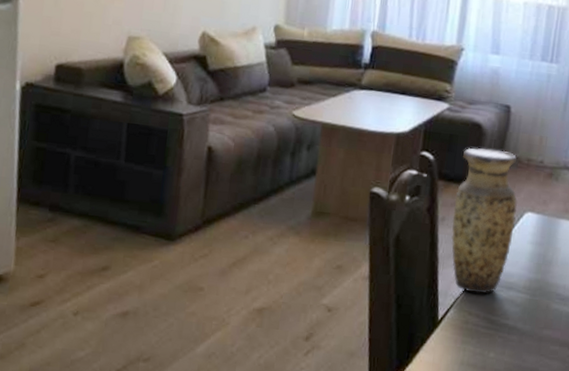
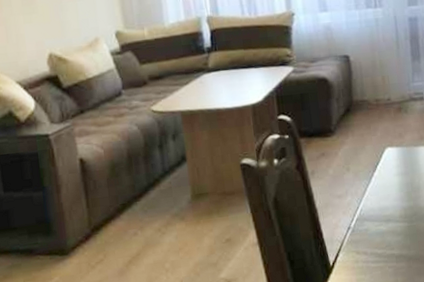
vase: present [451,148,517,294] -> none [317,97,380,234]

